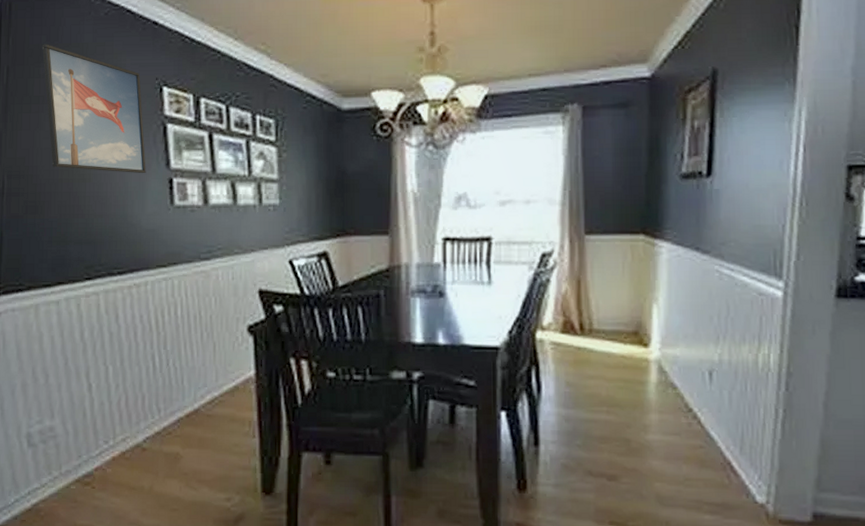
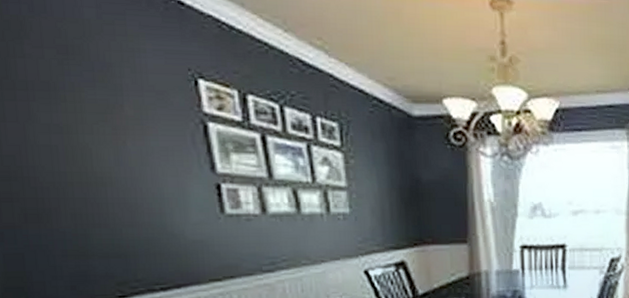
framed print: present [42,44,146,174] -> none [24,15,186,178]

